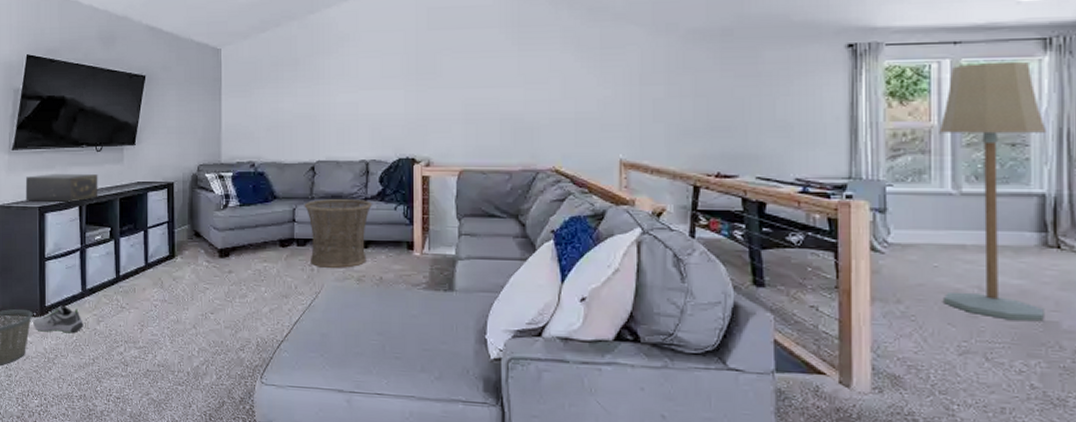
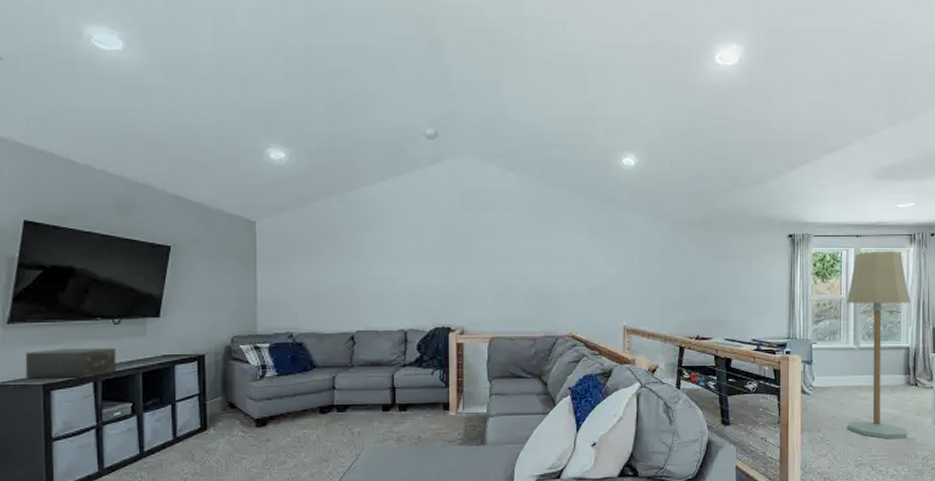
basket: present [304,198,372,269] -> none [343,365,410,432]

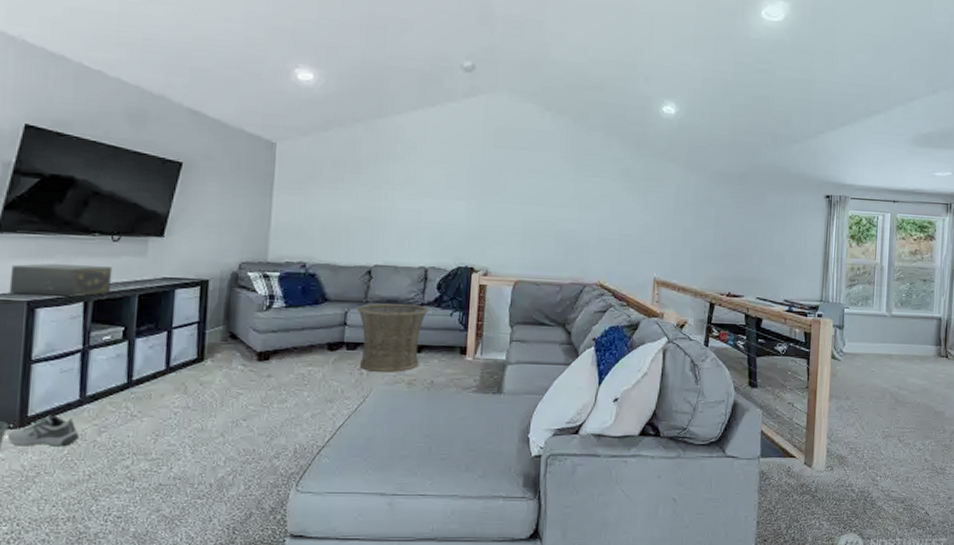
basket: none [343,365,410,432] -> present [357,303,428,373]
floor lamp: present [846,251,910,439] -> none [876,218,944,412]

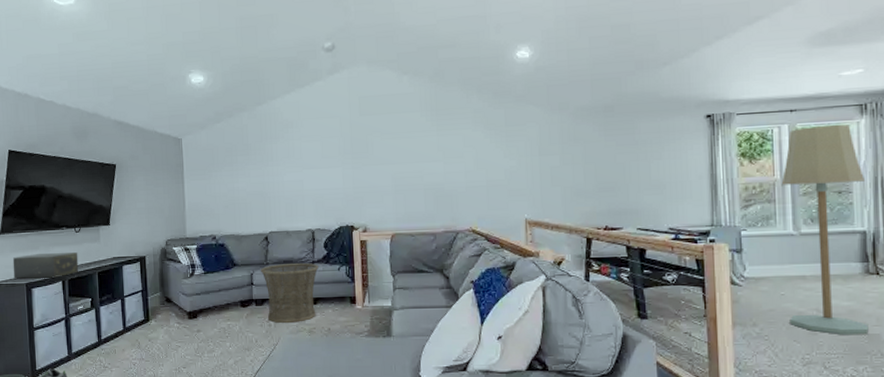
floor lamp: none [876,218,944,412] -> present [781,124,869,335]

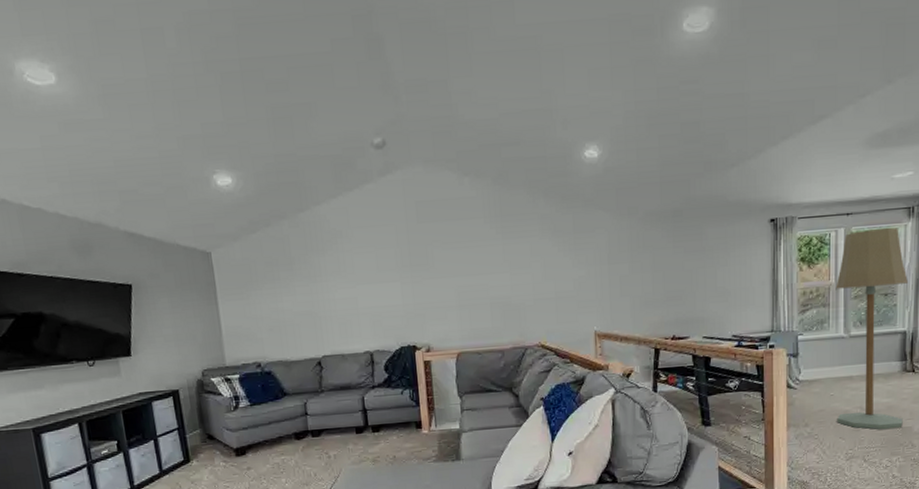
decorative box: present [13,252,79,279] -> none [12,389,98,424]
basket: present [260,262,319,324] -> none [314,388,380,455]

